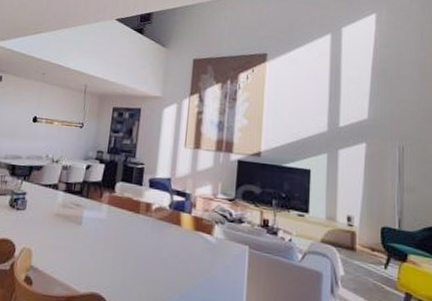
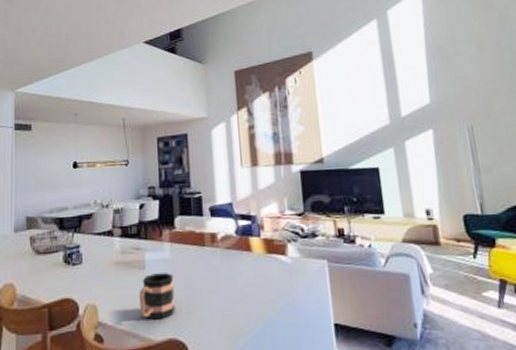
mug: none [70,230,106,274] -> present [139,273,175,320]

